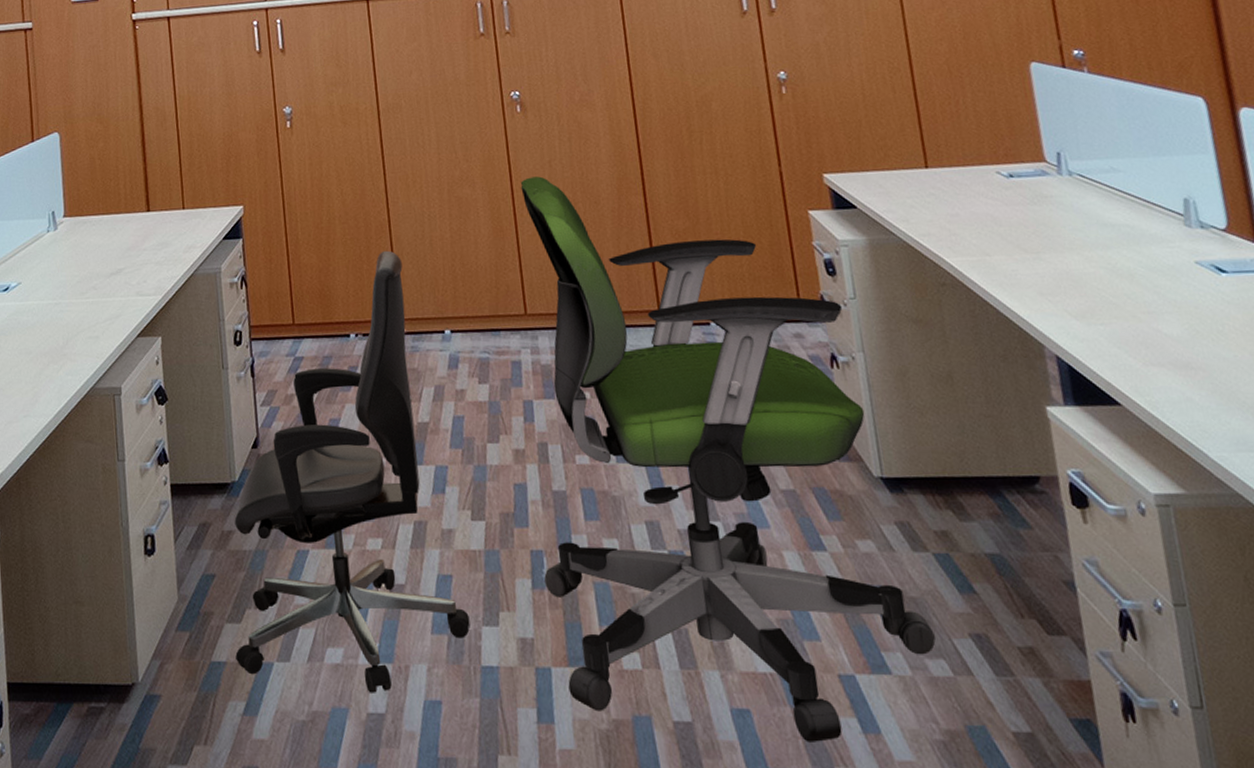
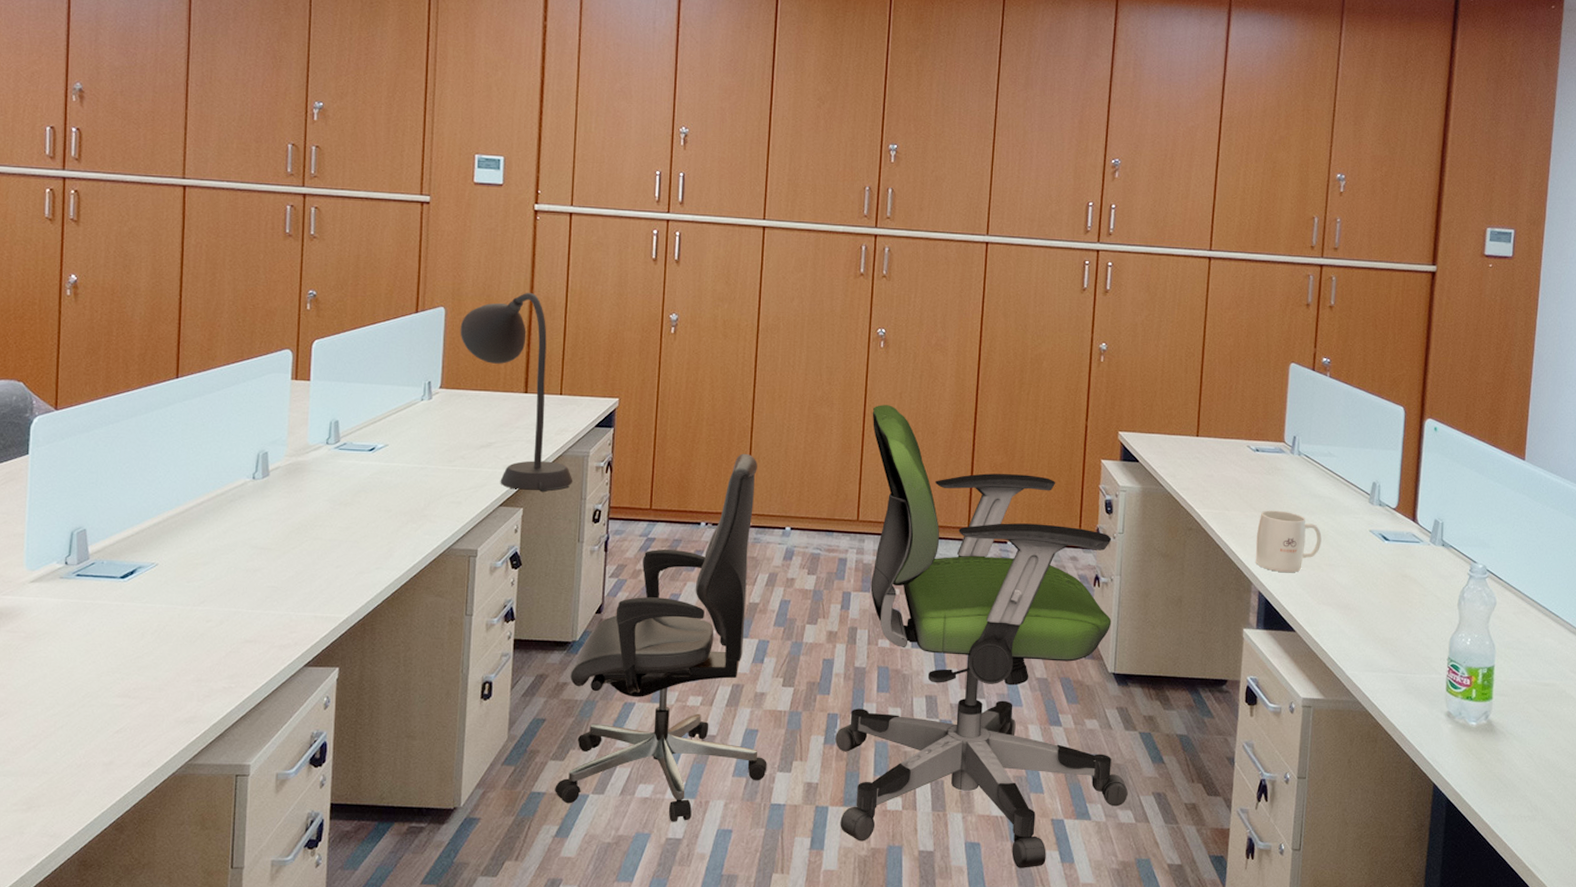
desk lamp: none [75,104,209,318] -> present [460,292,573,493]
mug: none [1034,248,1131,329] -> present [1255,510,1322,573]

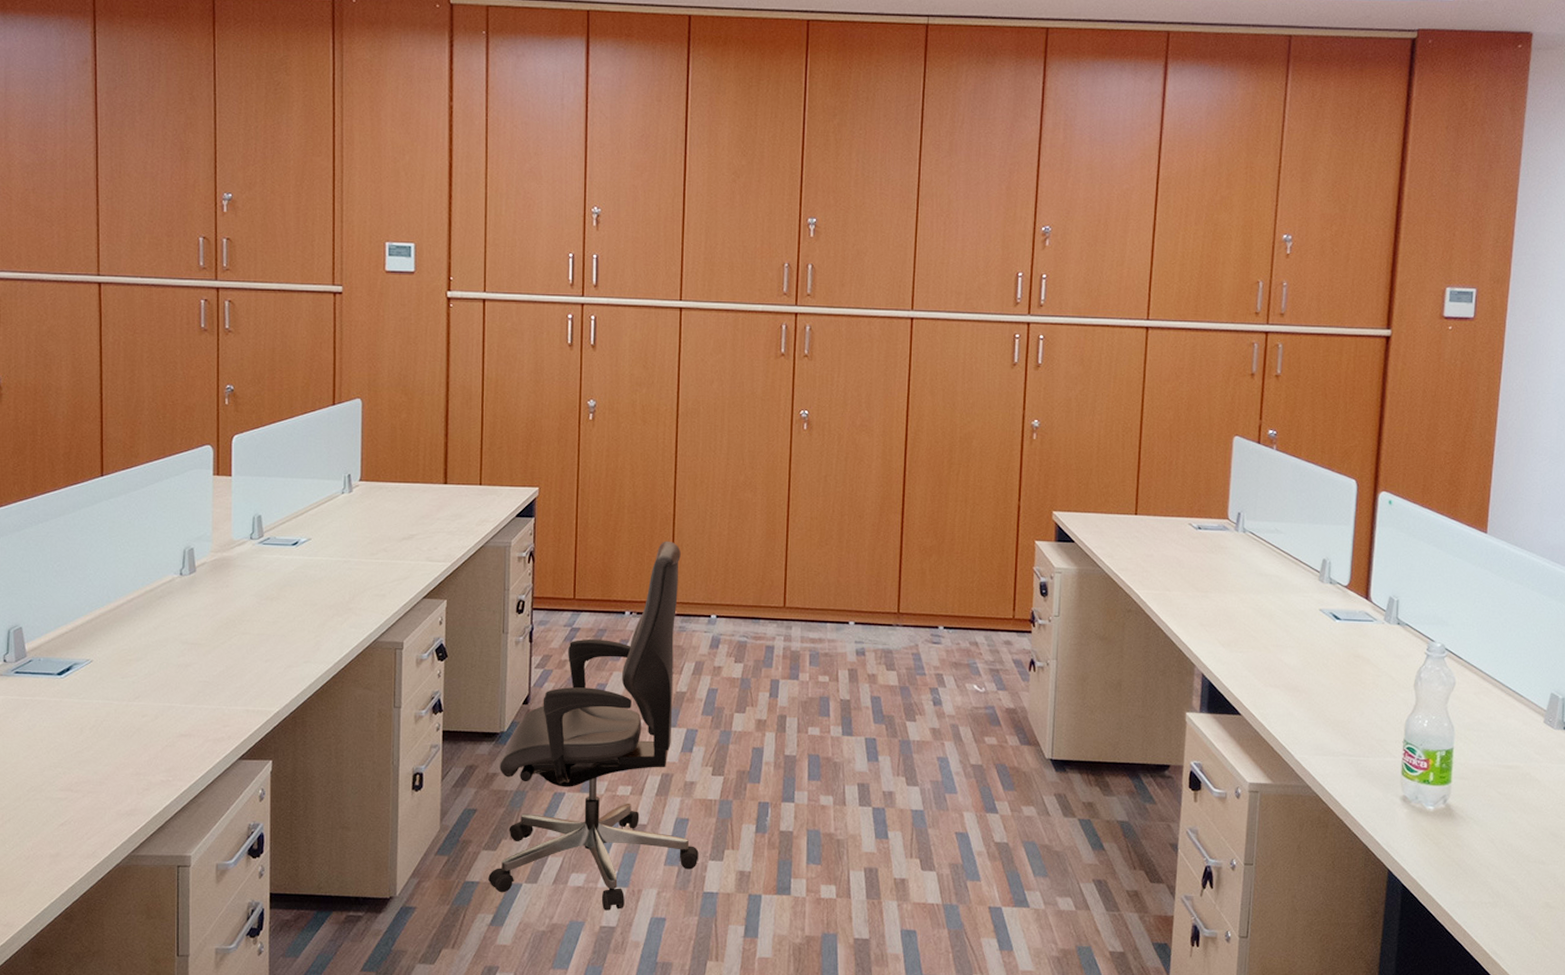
desk lamp: present [460,292,573,493] -> none [377,381,496,584]
office chair: present [835,405,1128,868] -> none [767,488,1067,956]
mug: present [1255,510,1322,573] -> none [1198,590,1269,655]

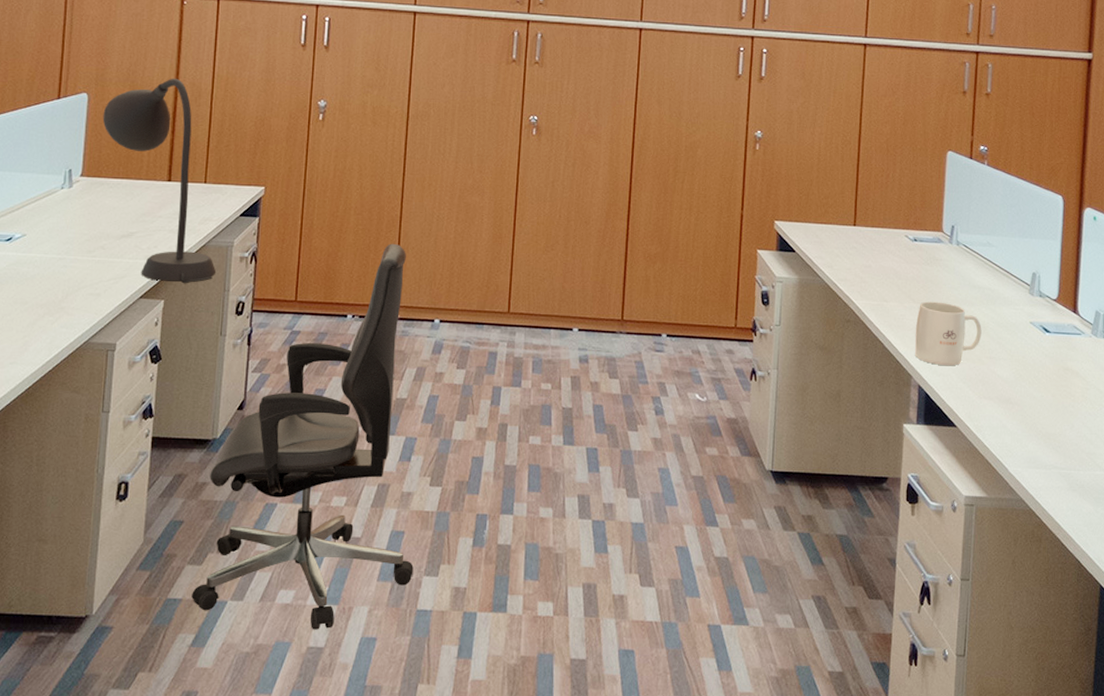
desk lamp: none [377,381,496,584] -> present [102,78,217,284]
mug: none [1198,590,1269,655] -> present [914,301,982,366]

